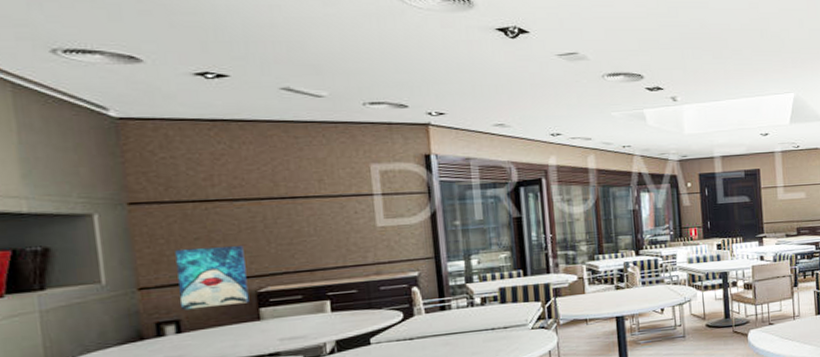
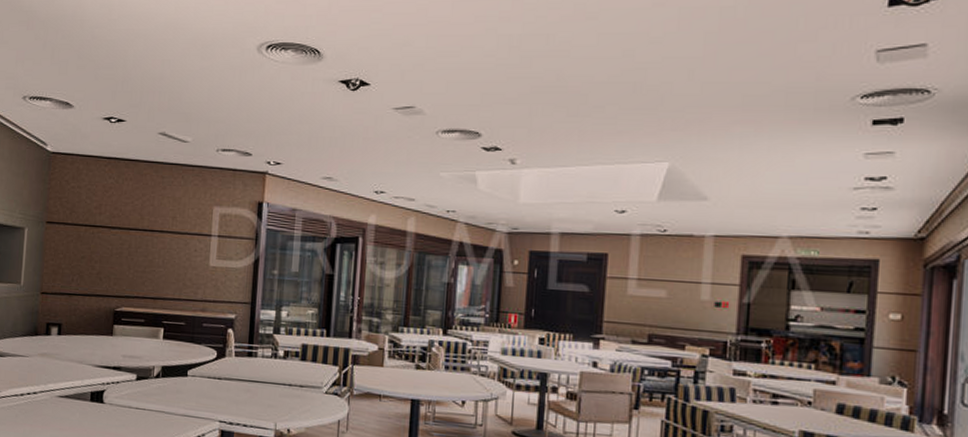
wall art: present [175,246,249,310] -> none [64,265,112,319]

